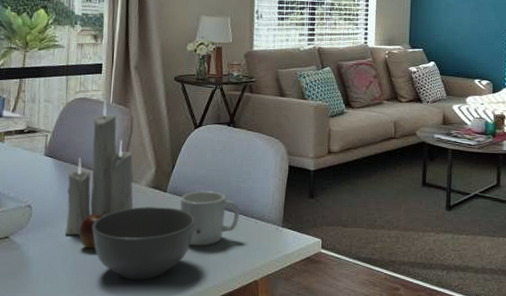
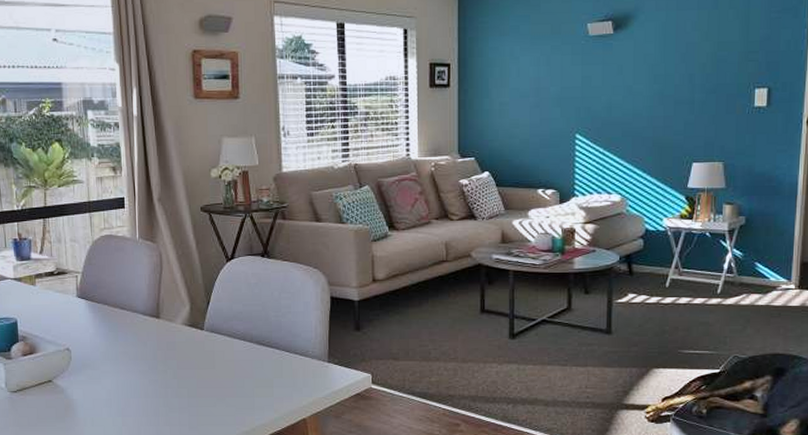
candle: present [65,99,134,235] -> none [103,235,171,377]
fruit: present [79,210,106,249] -> none [119,351,144,390]
bowl: present [91,207,195,280] -> none [131,346,236,420]
mug: present [179,191,239,246] -> none [218,327,281,385]

